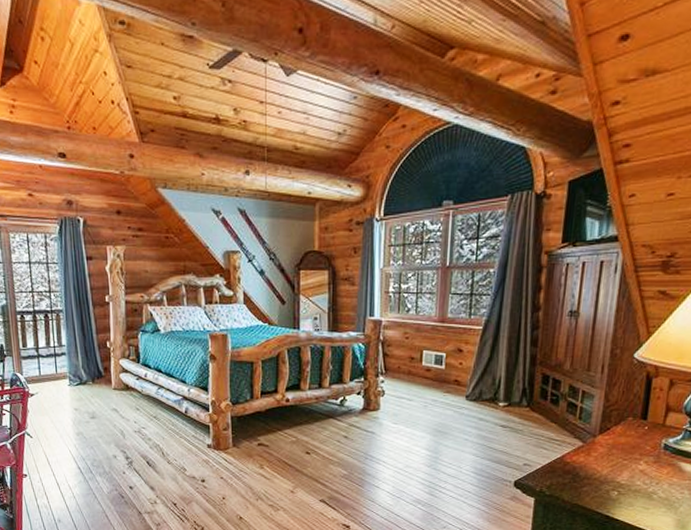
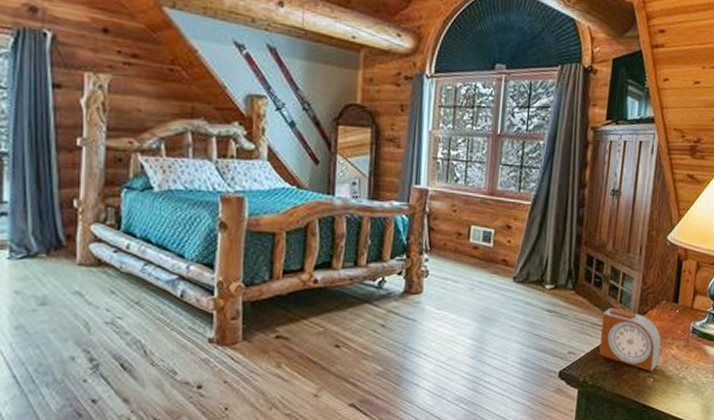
alarm clock: none [557,424,627,486] -> present [599,308,662,372]

